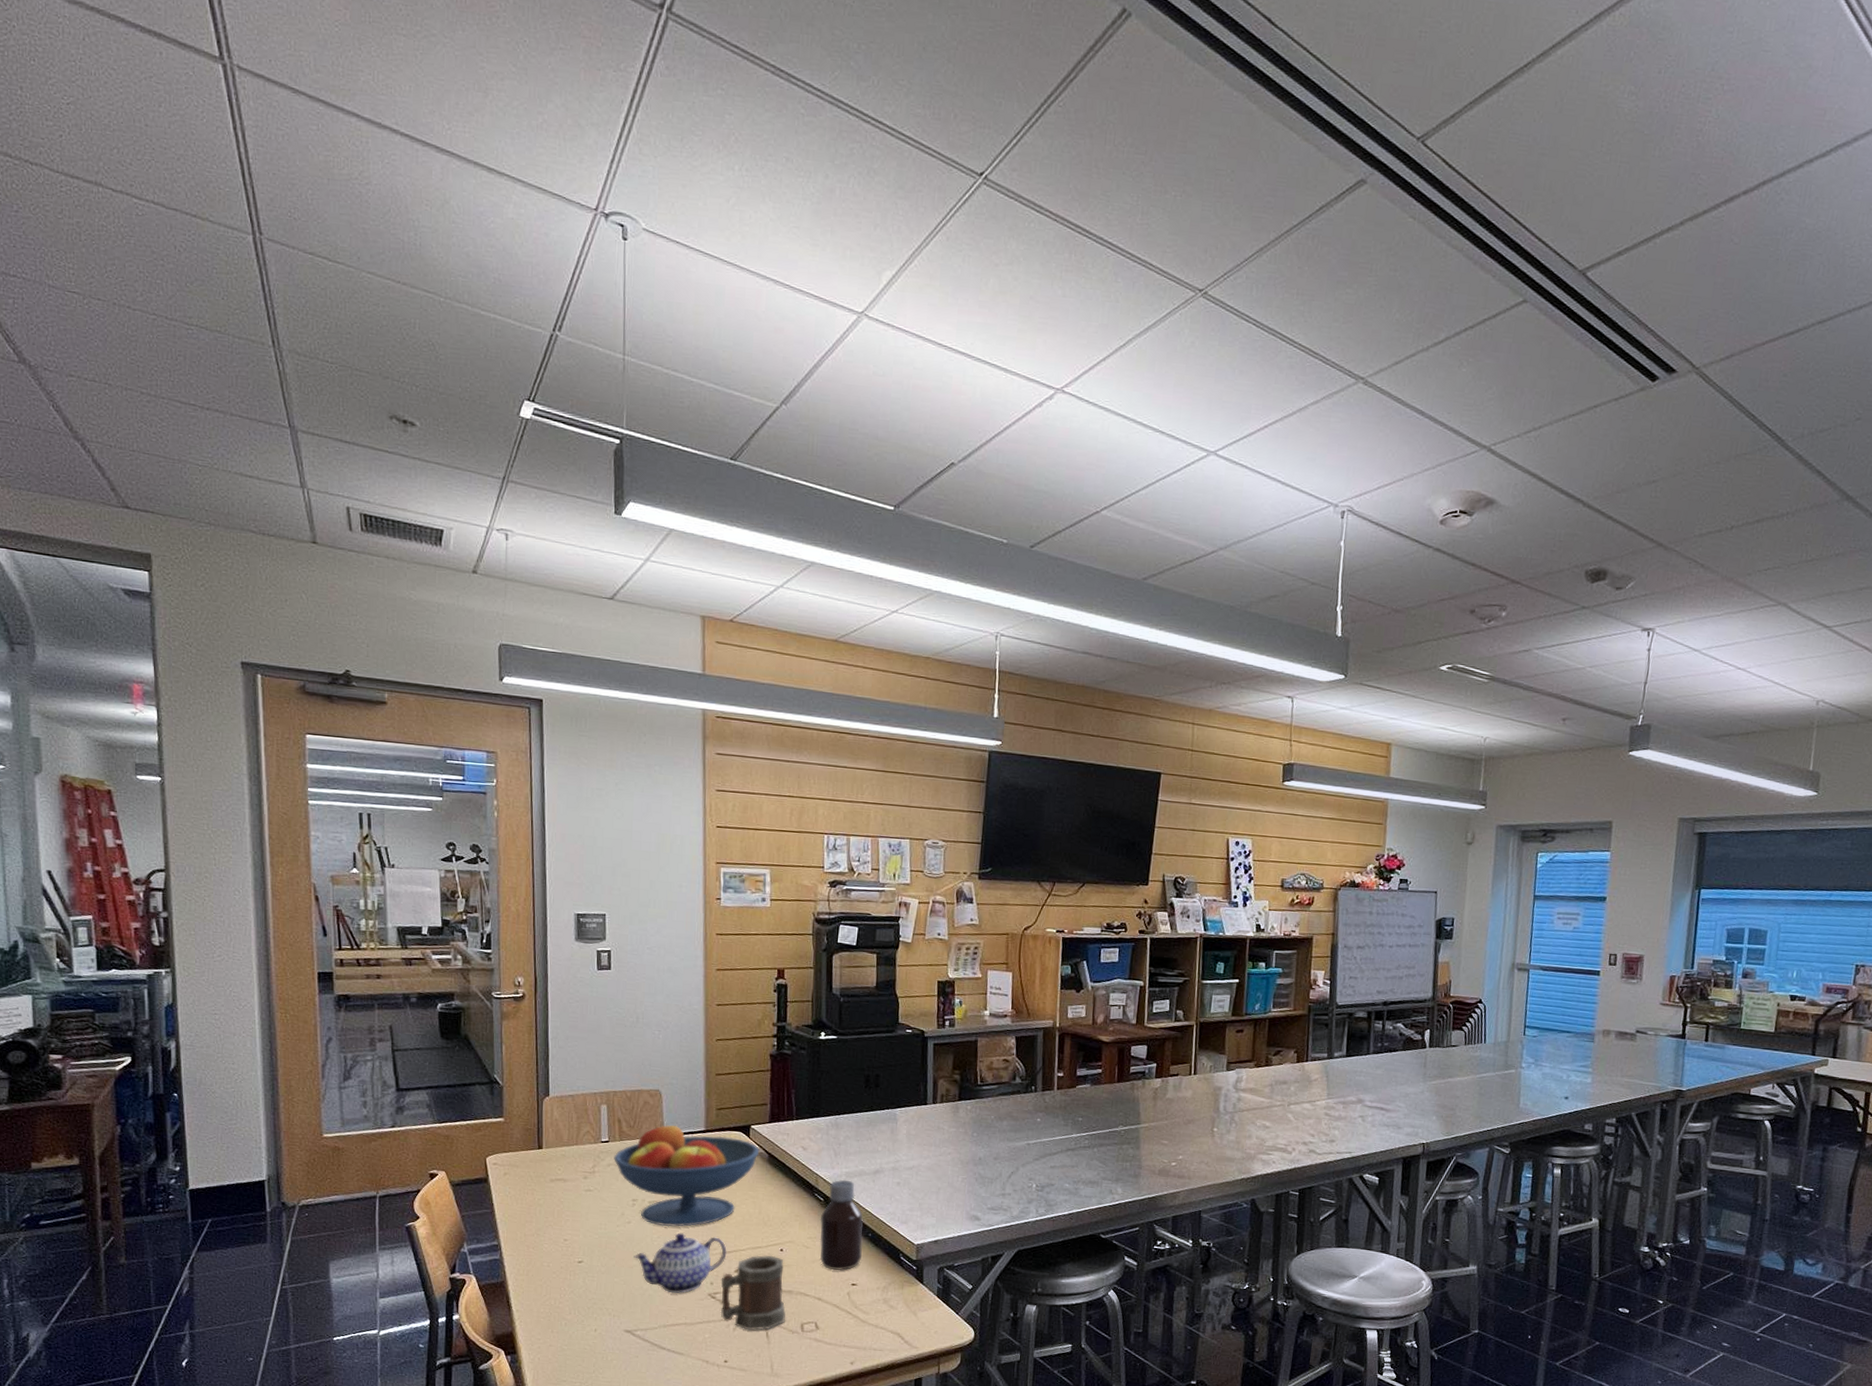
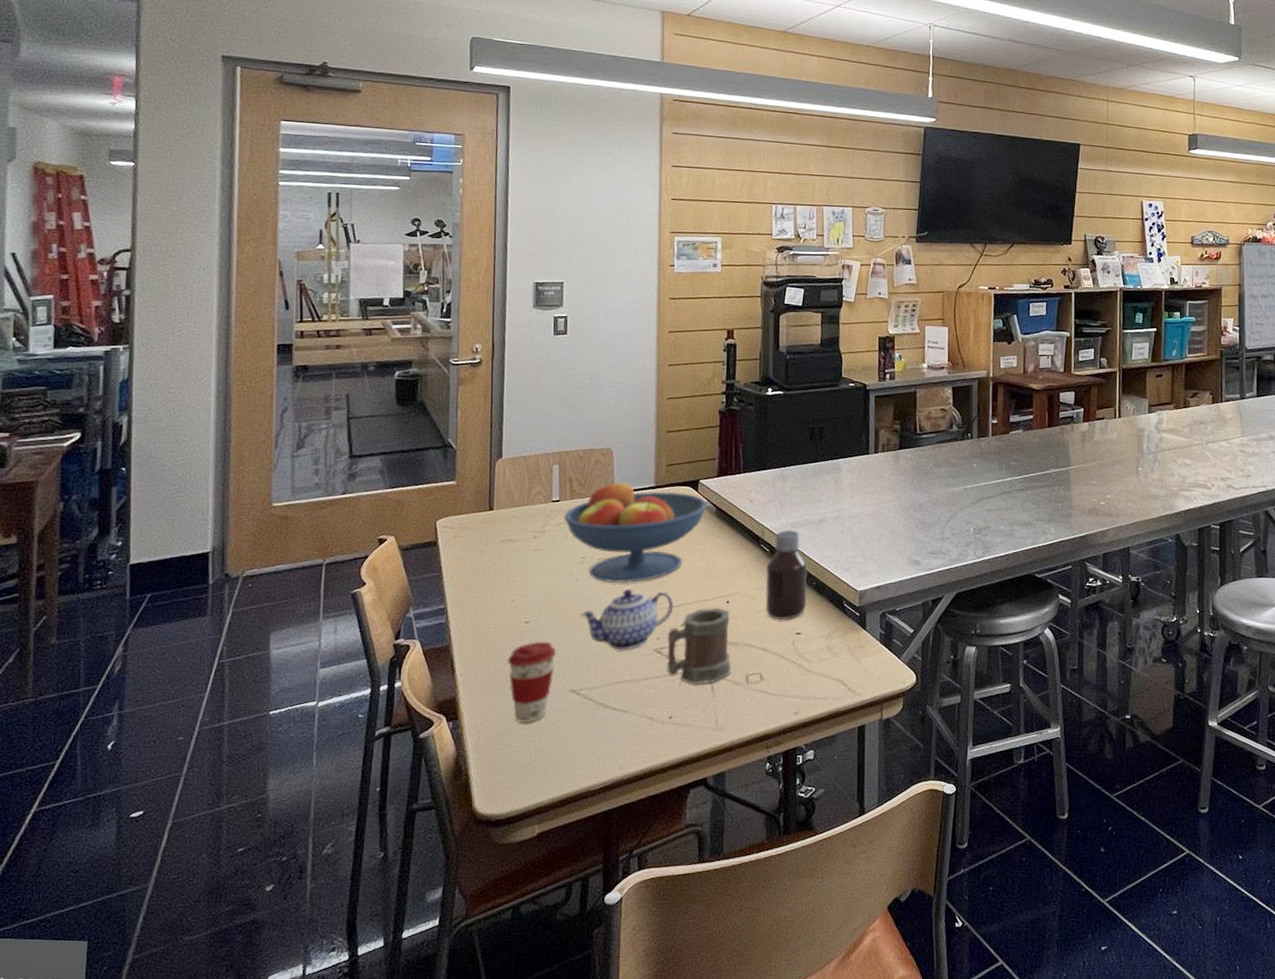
coffee cup: none [562,1281,611,1360] -> present [507,641,557,723]

